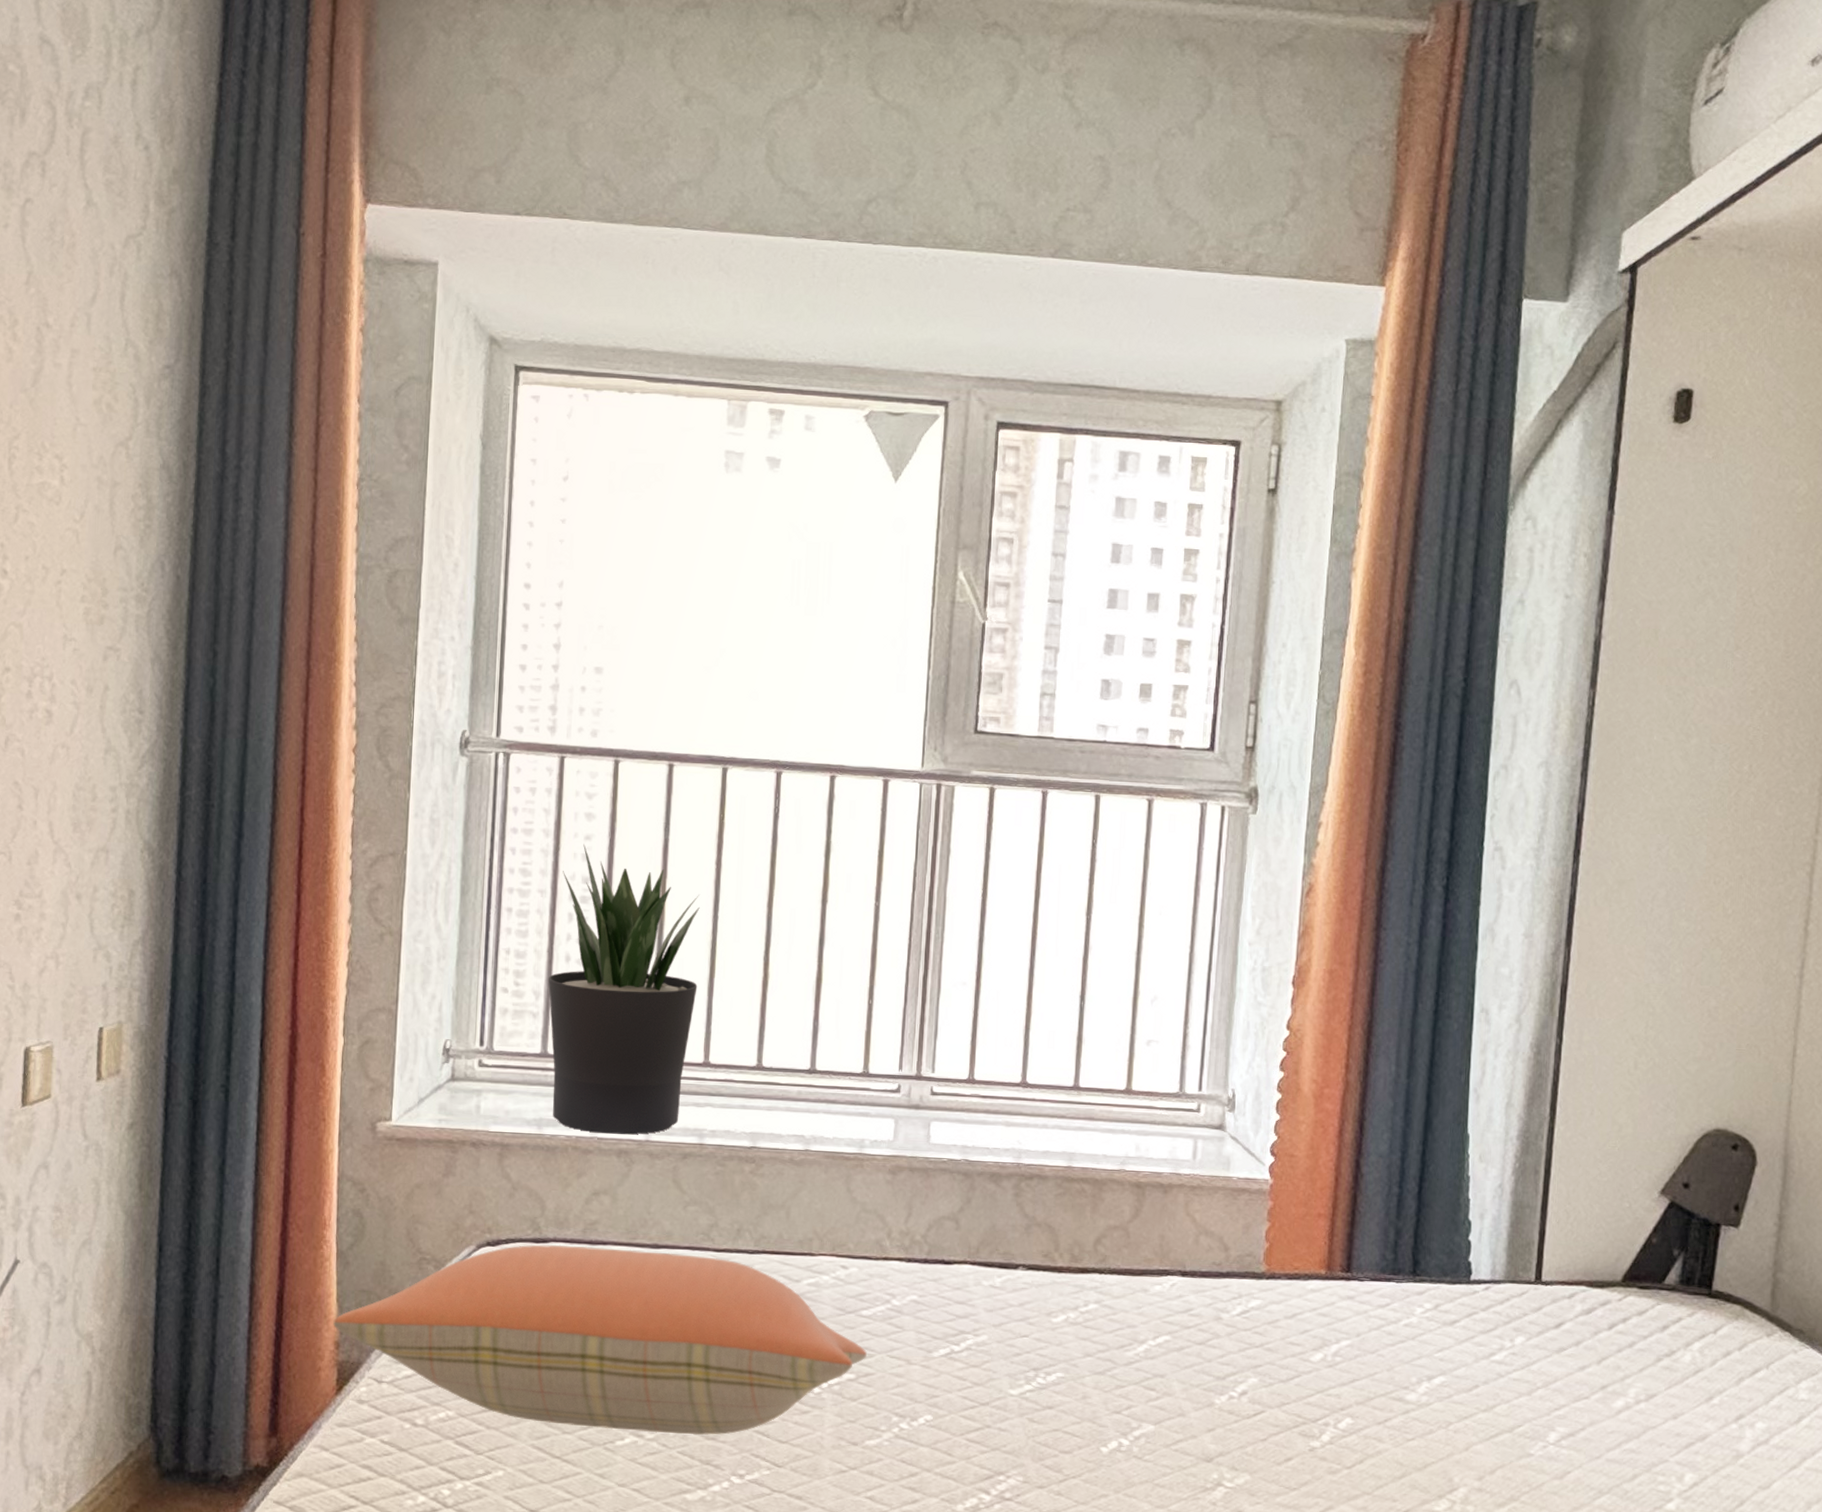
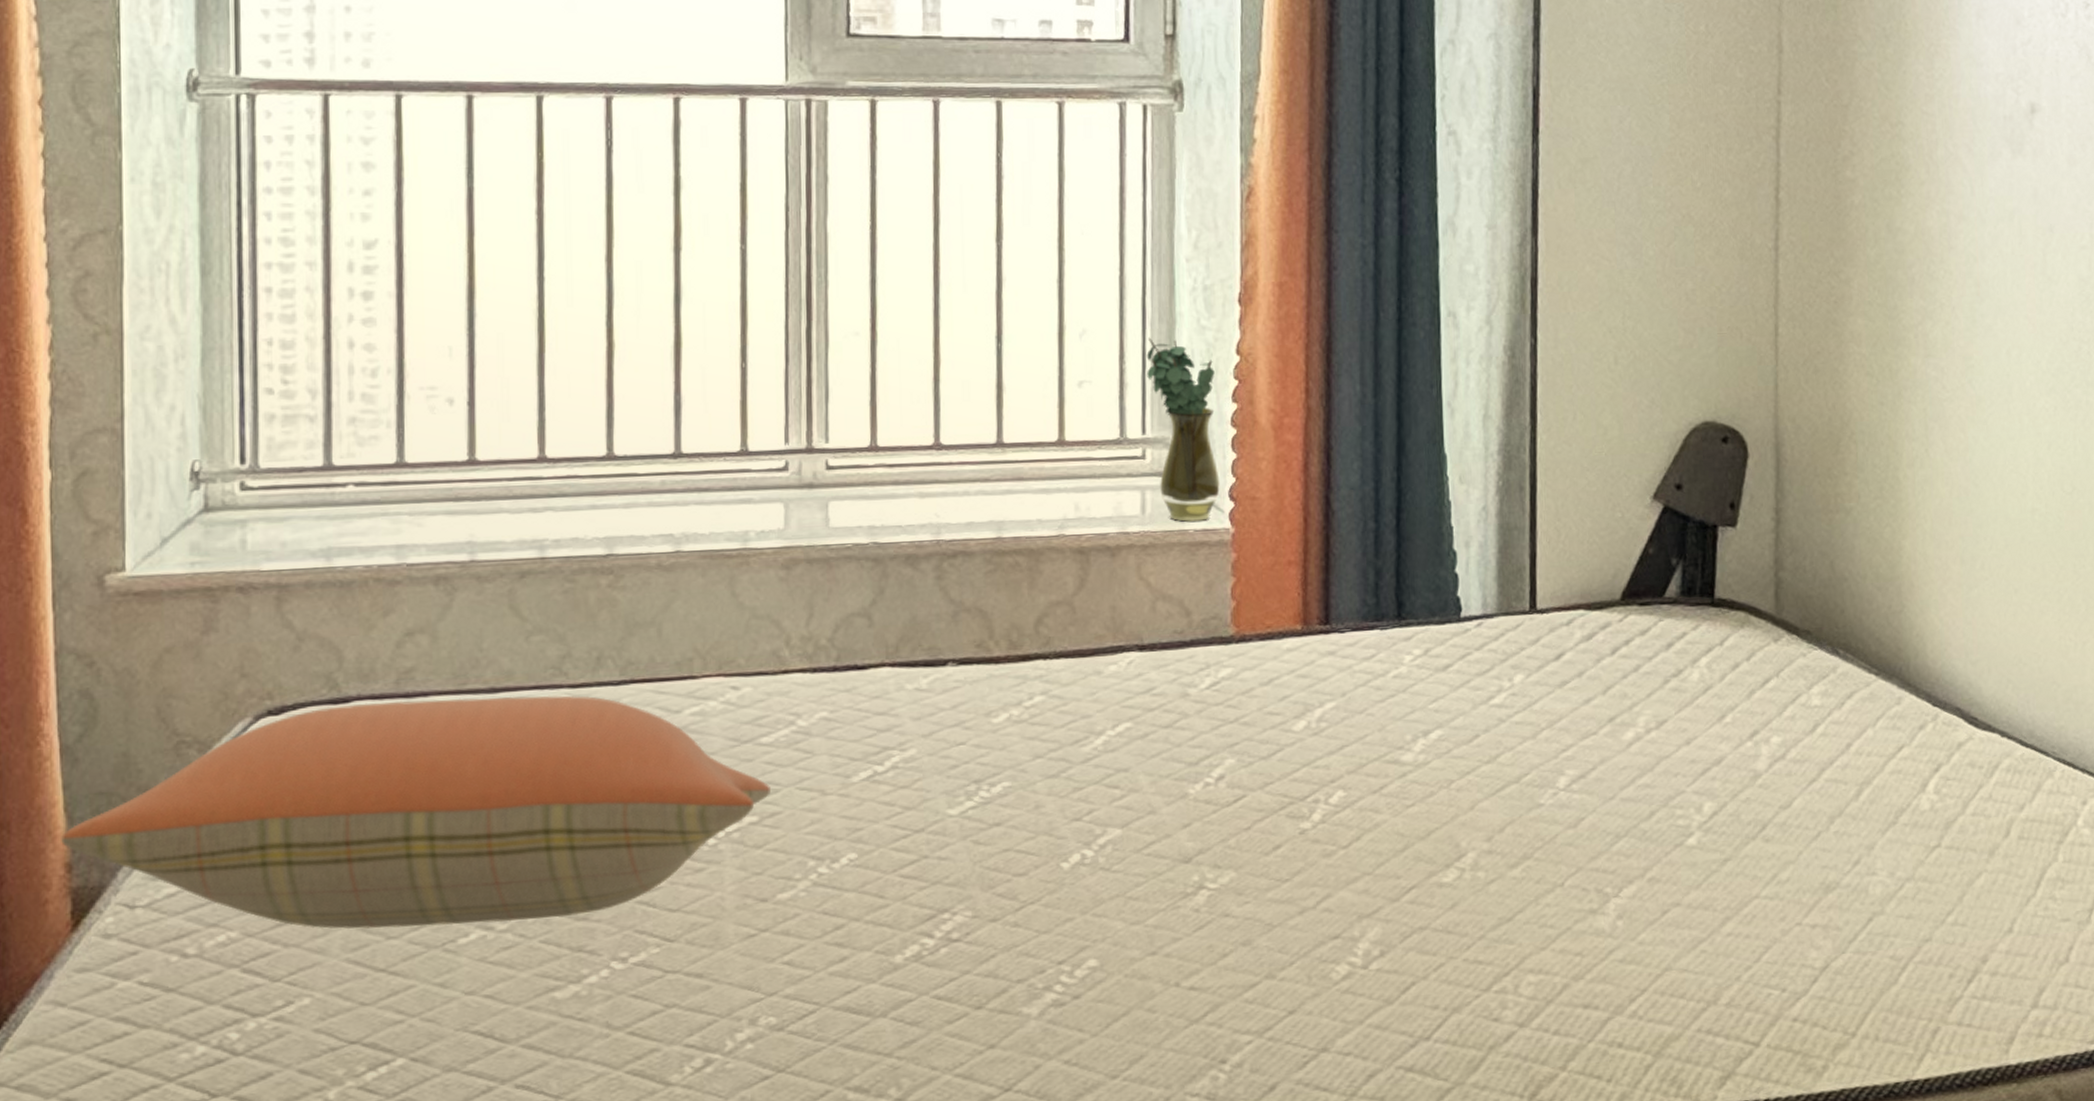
planter: present [548,844,700,1135] -> none [326,201,524,558]
vase: none [1207,1008,1266,1170] -> present [1146,337,1220,522]

